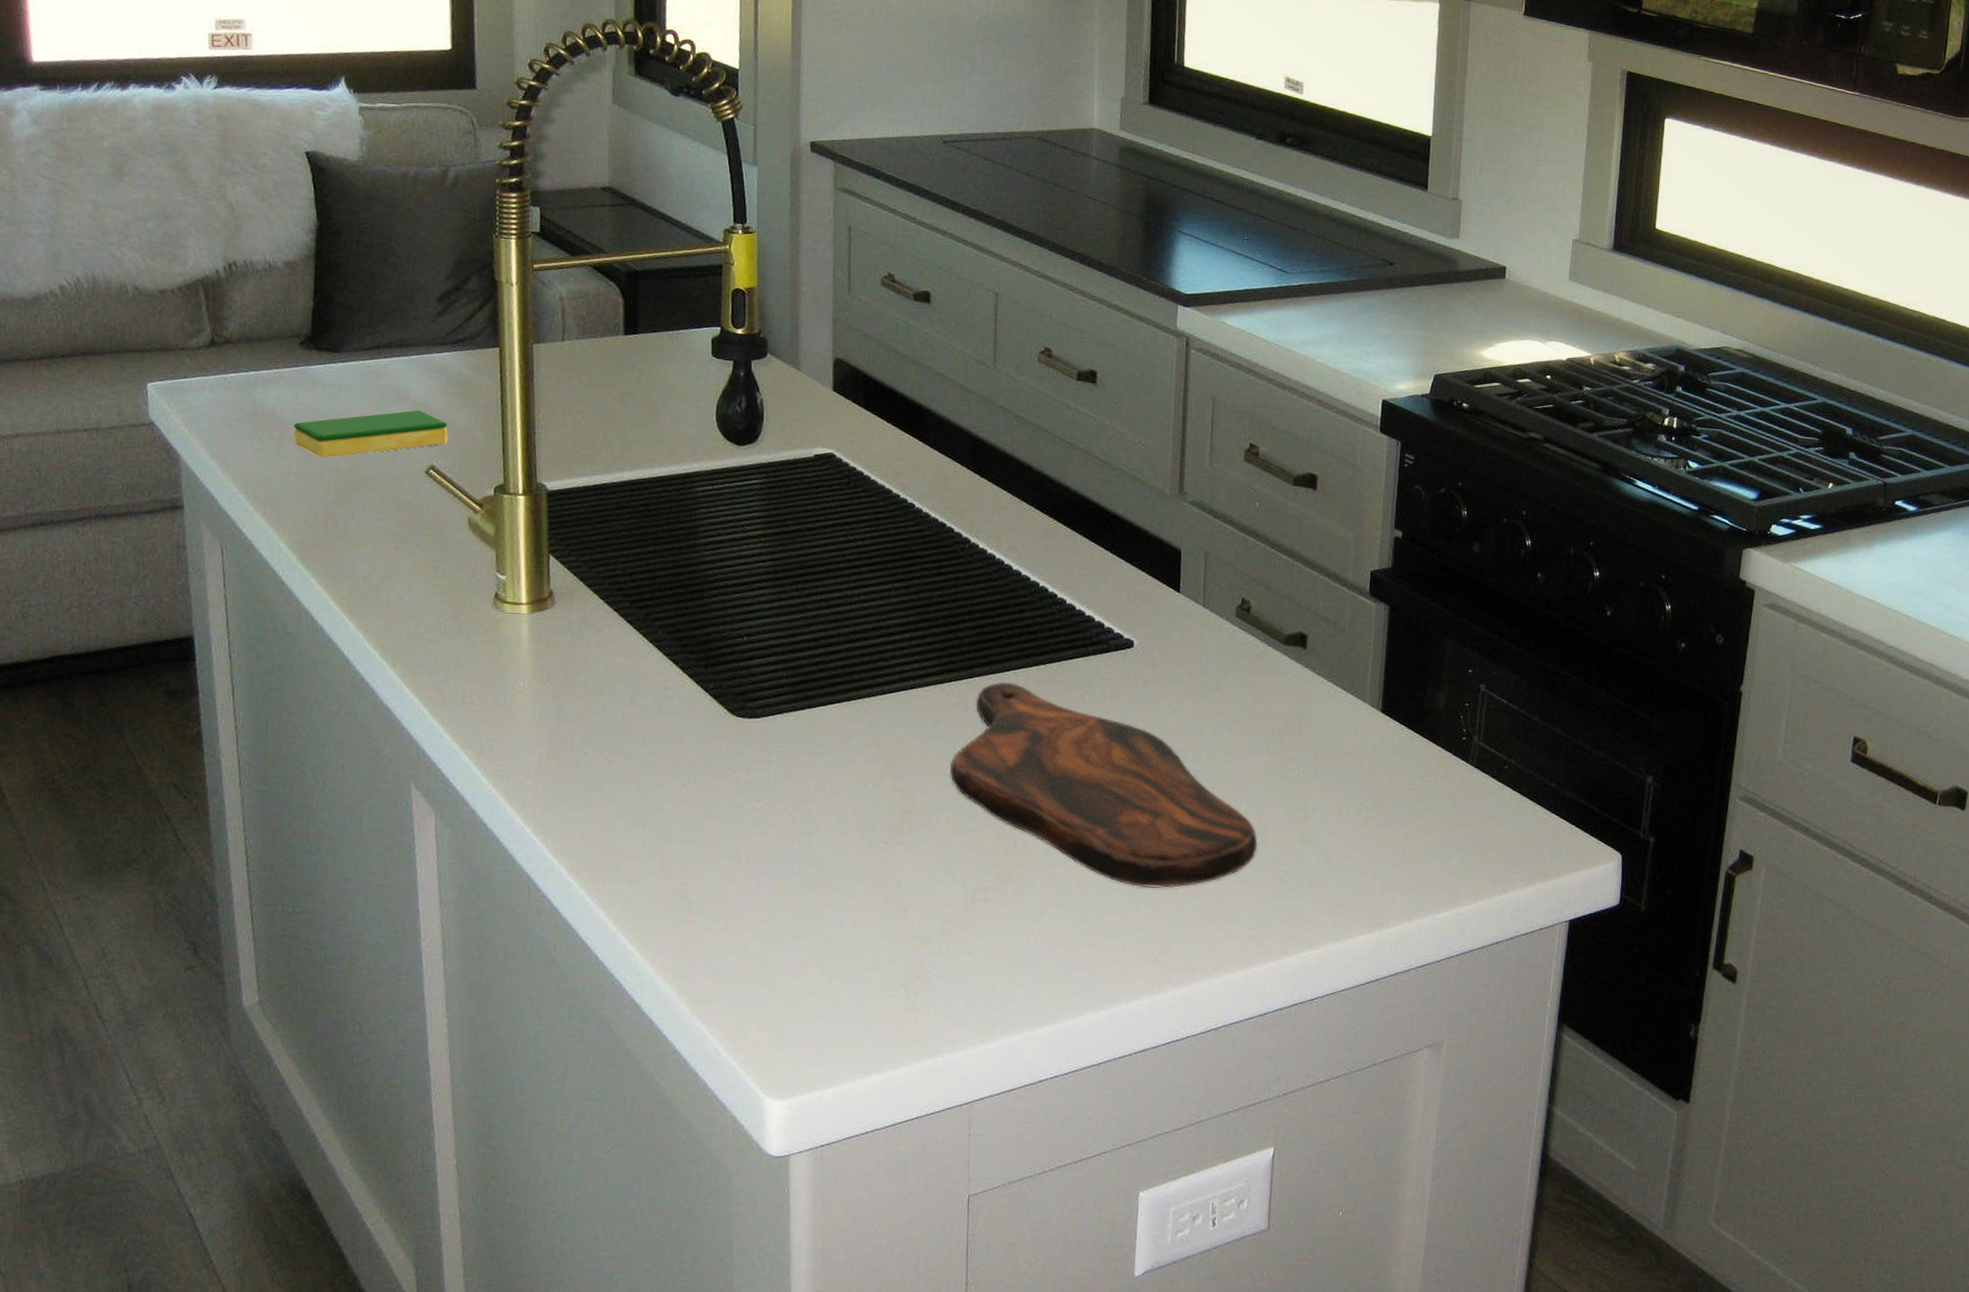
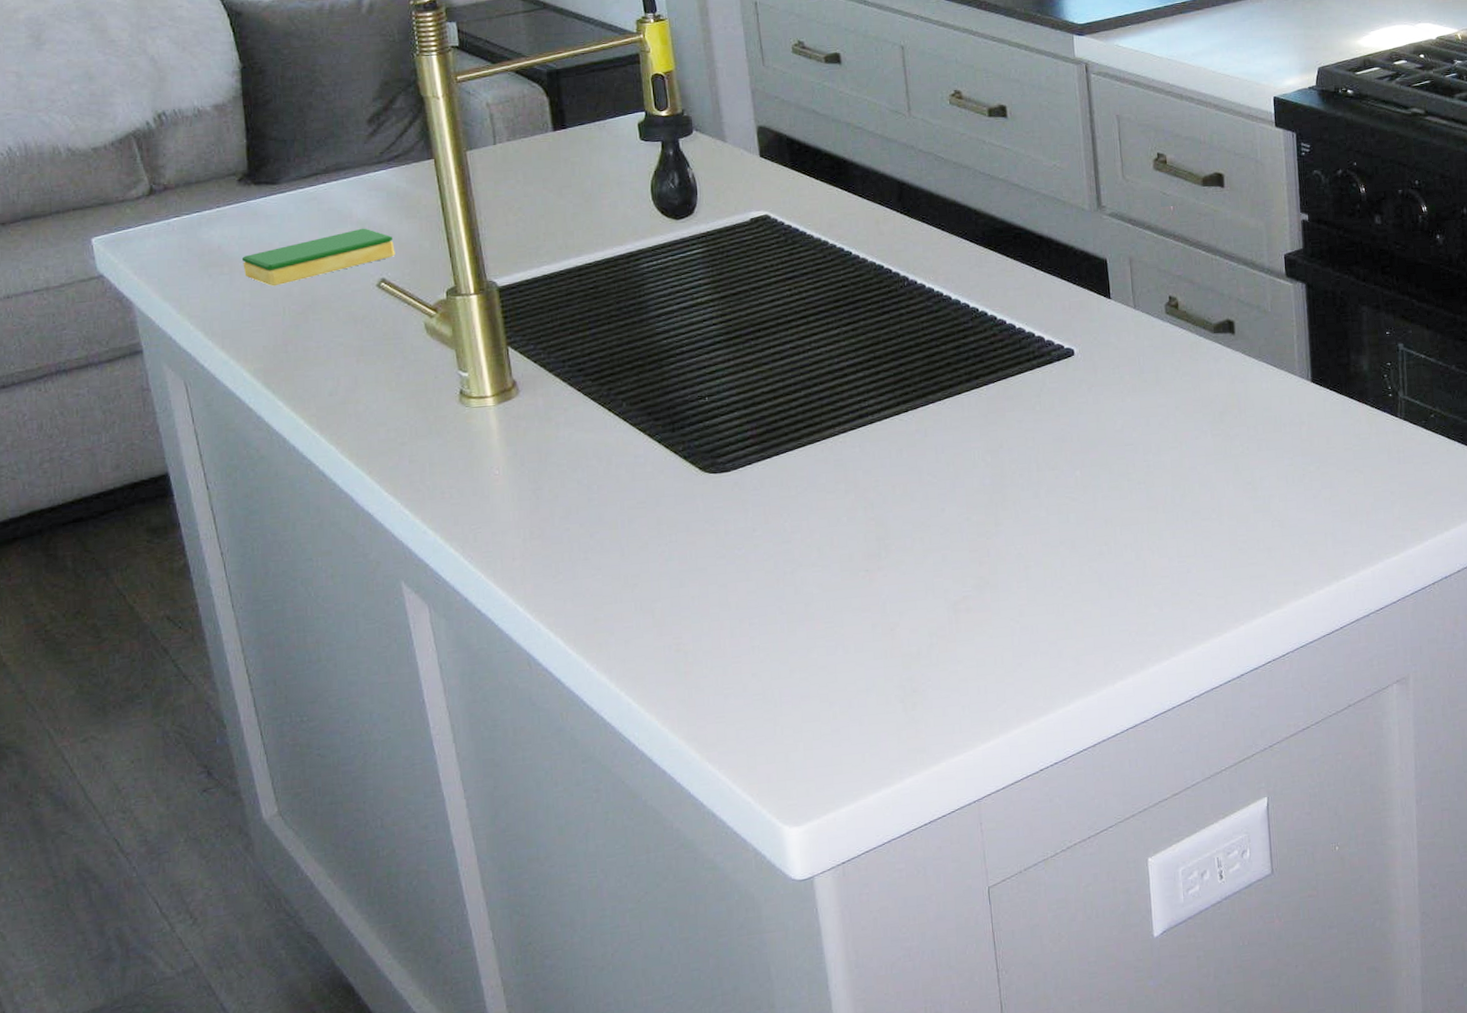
cutting board: present [950,682,1258,888] -> none [918,404,1214,576]

